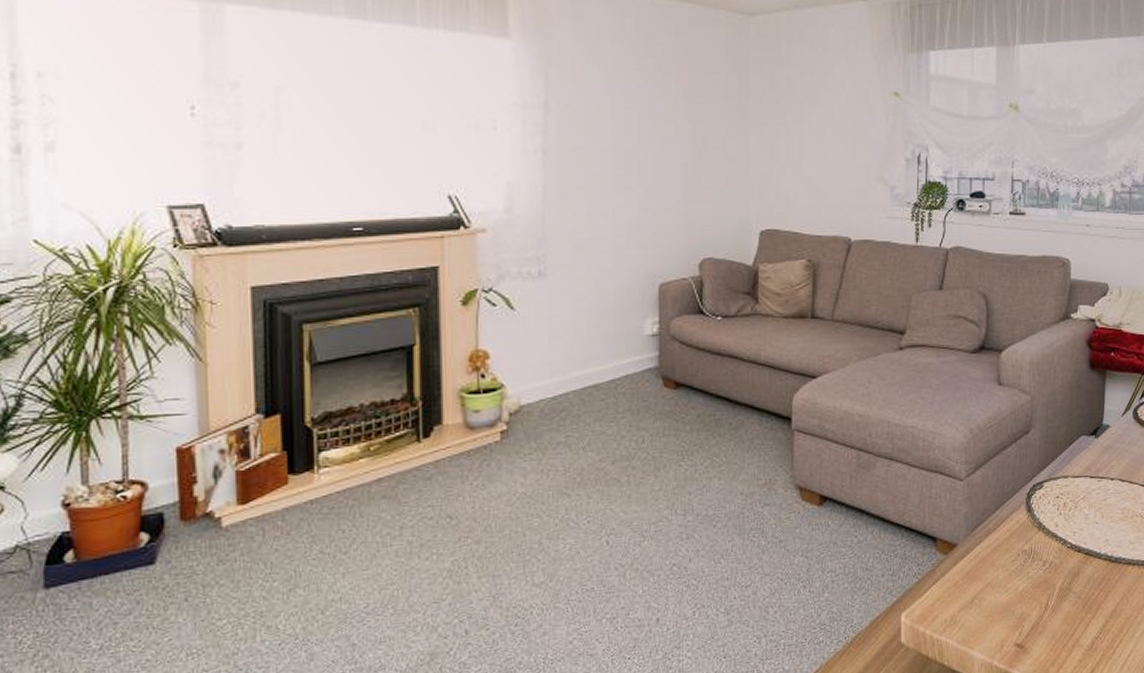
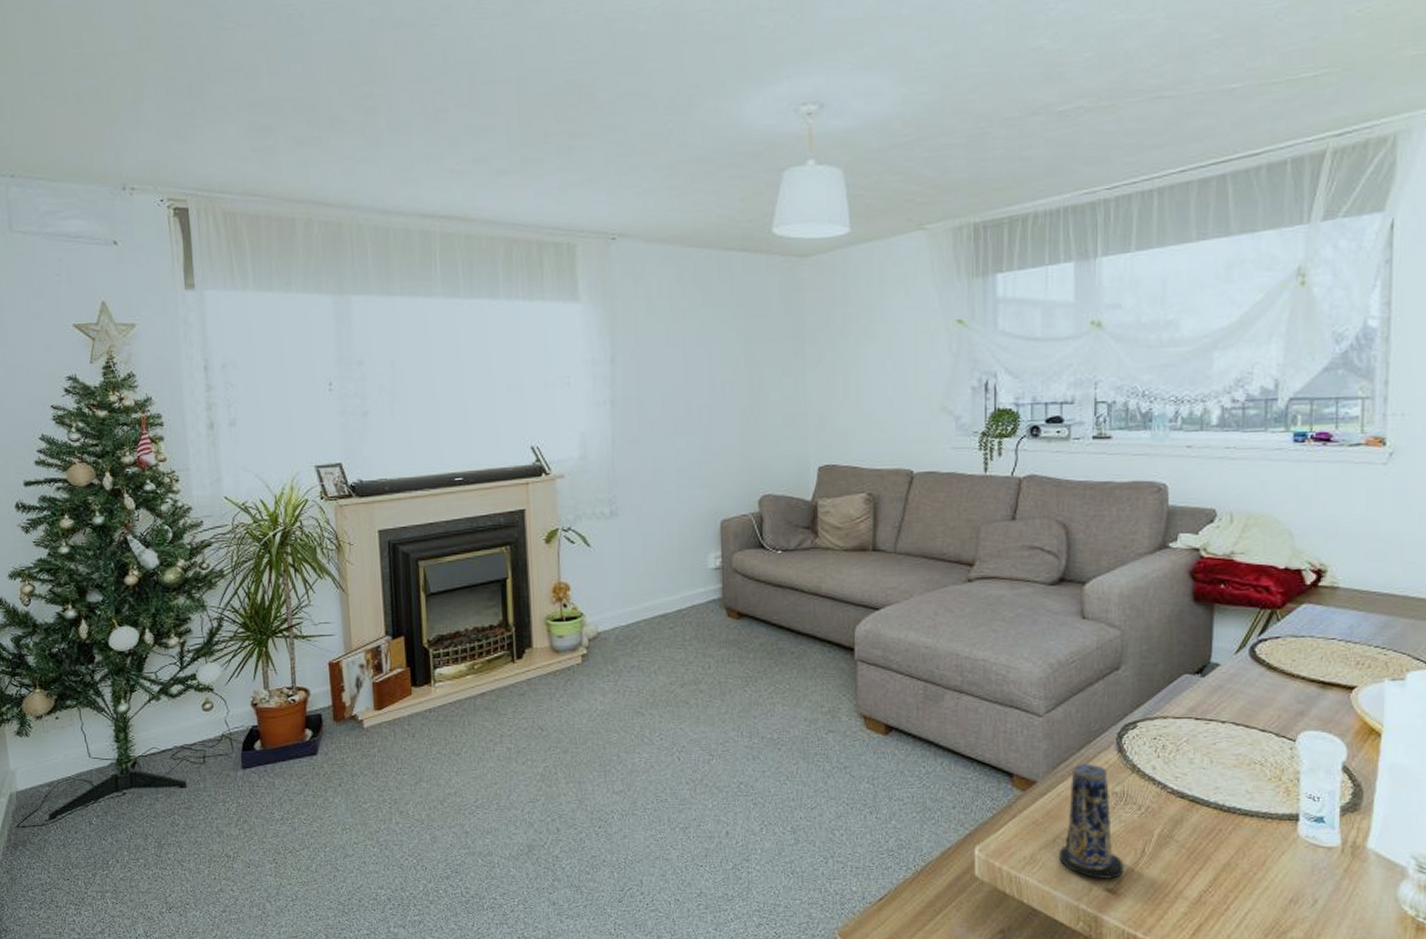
candle: none [976,524,1031,635] -> present [1060,764,1124,879]

